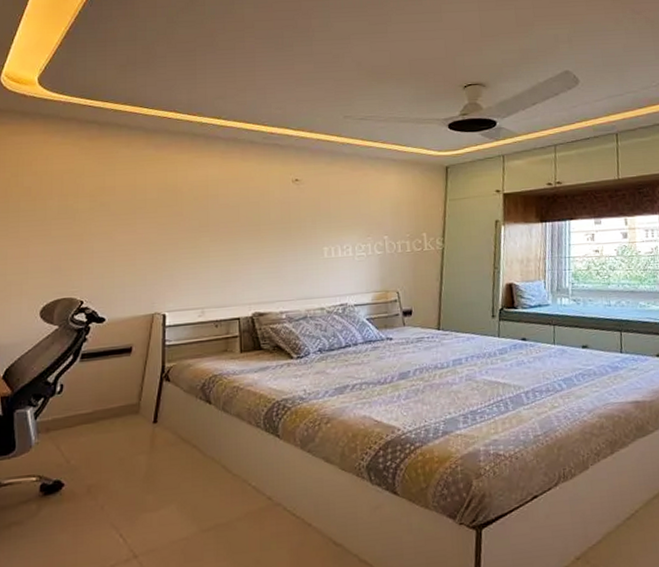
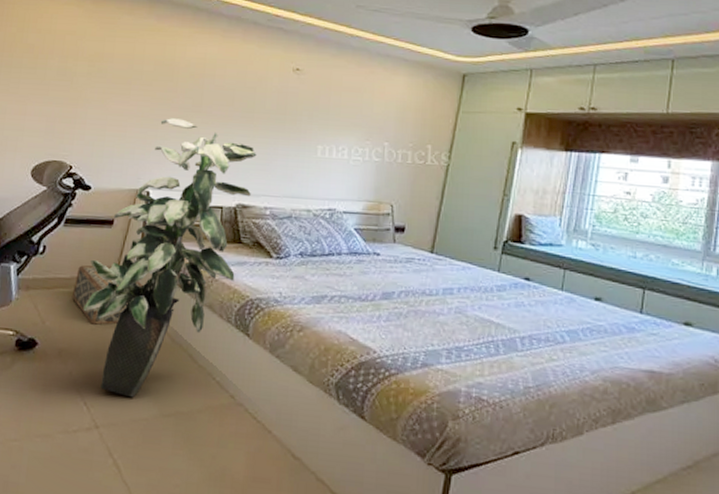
woven basket: none [95,393,169,454] -> present [71,265,143,325]
indoor plant: none [109,240,267,520] -> present [83,118,257,398]

